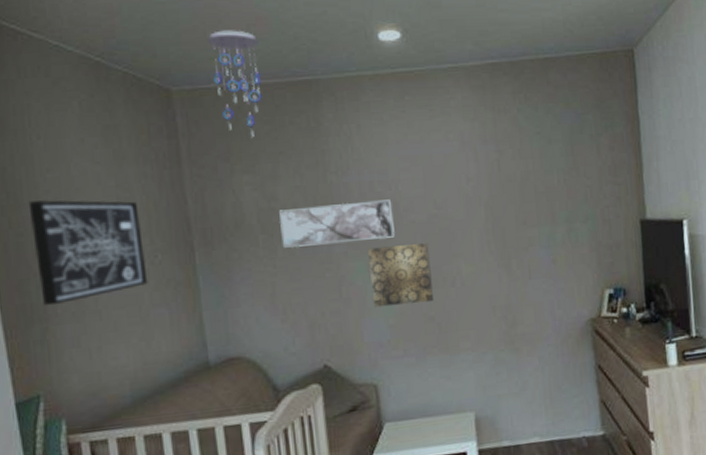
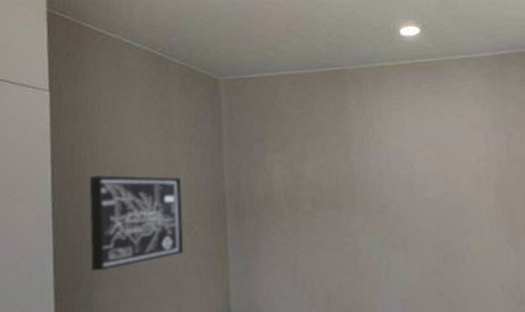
ceiling mobile: present [207,30,262,138] -> none [252,28,297,121]
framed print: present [279,199,395,248] -> none [305,178,409,222]
wall art: present [368,242,433,308] -> none [384,218,444,281]

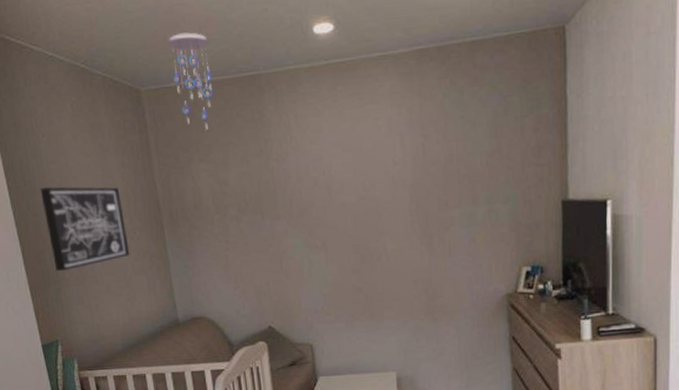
ceiling mobile: none [252,28,297,121] -> present [167,32,213,131]

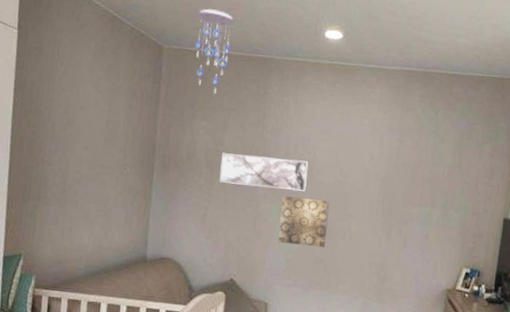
wall art: present [39,186,130,272] -> none [39,110,121,190]
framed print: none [230,183,328,226] -> present [219,153,309,192]
wall art: none [305,221,361,279] -> present [278,196,330,248]

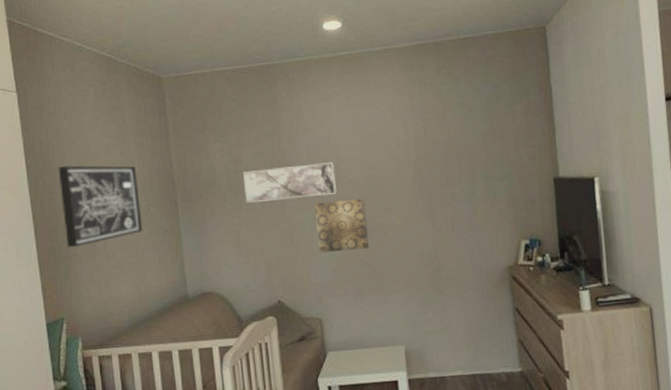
wall art: none [39,110,121,190] -> present [58,165,143,248]
ceiling mobile: present [195,9,235,94] -> none [189,27,231,114]

